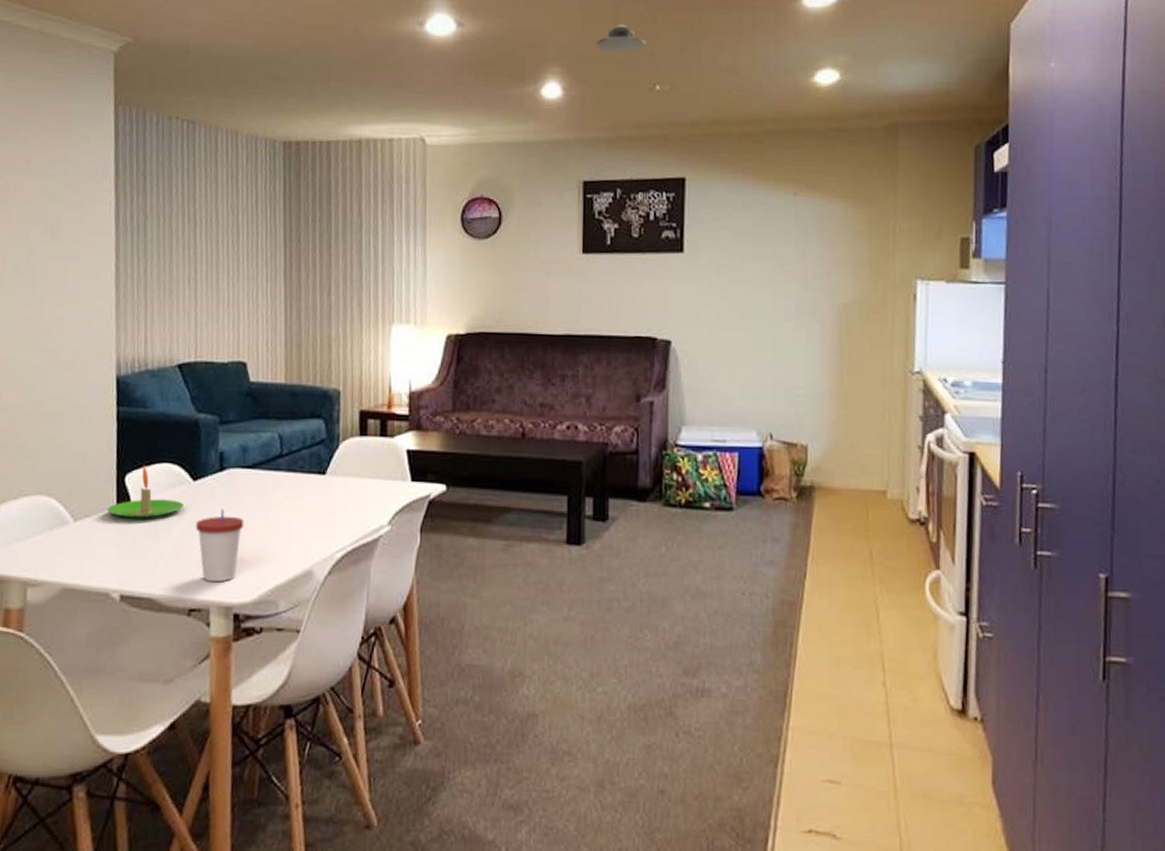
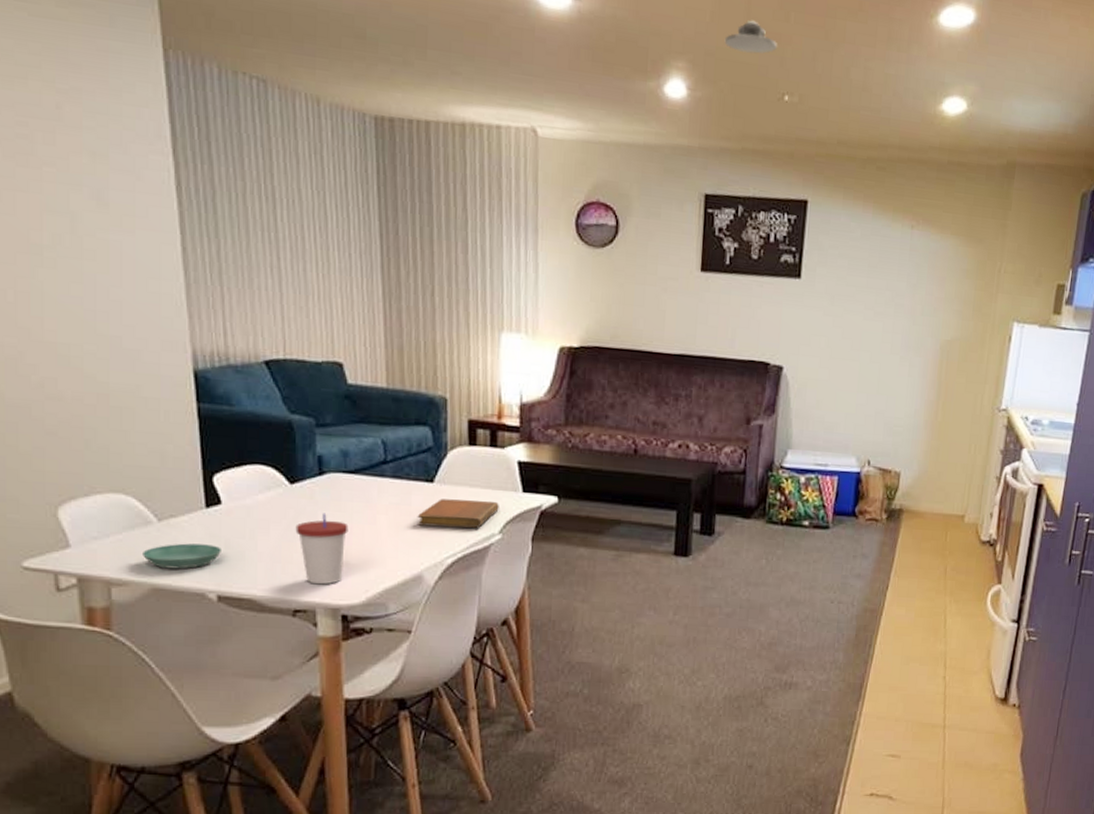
saucer: none [57,542,127,569] -> present [143,543,221,569]
candle: present [106,465,184,519] -> none [194,466,281,521]
notebook: none [308,491,388,521] -> present [417,499,499,529]

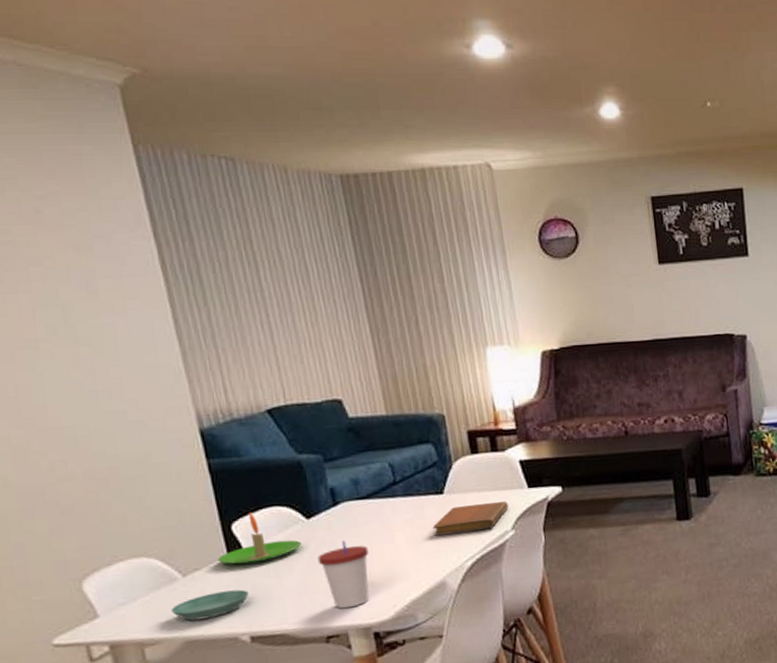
candle: none [194,466,281,521] -> present [217,512,301,565]
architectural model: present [724,20,777,54] -> none [646,43,693,71]

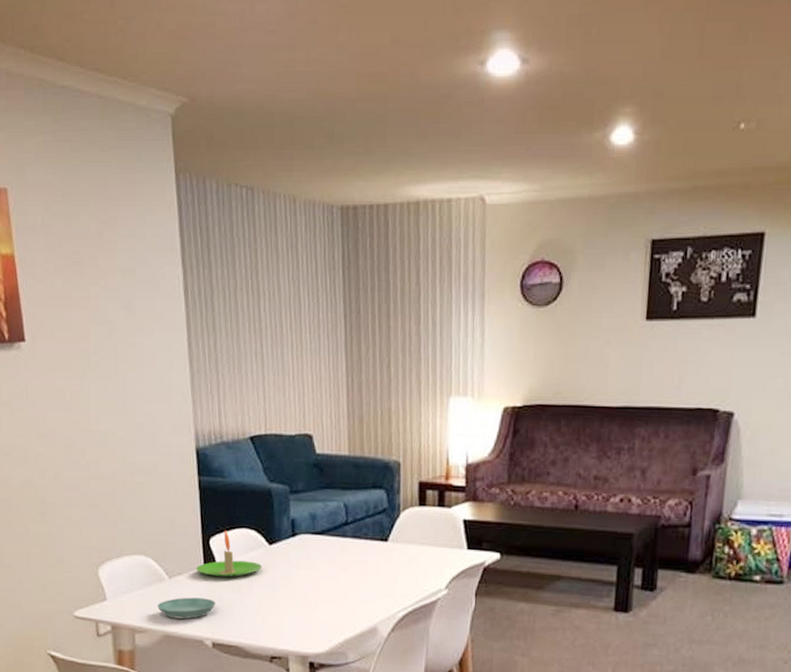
cup: present [317,540,369,609] -> none [273,570,316,635]
notebook: present [432,501,509,536] -> none [373,556,446,584]

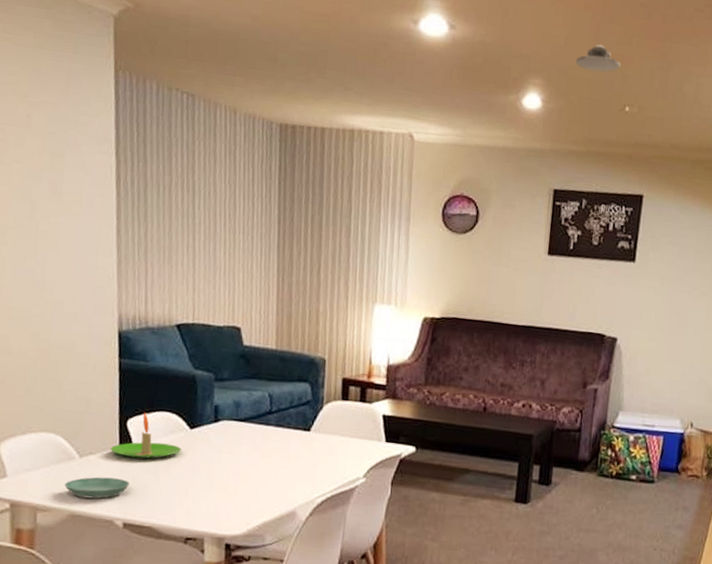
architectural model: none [675,49,733,85] -> present [575,44,621,72]

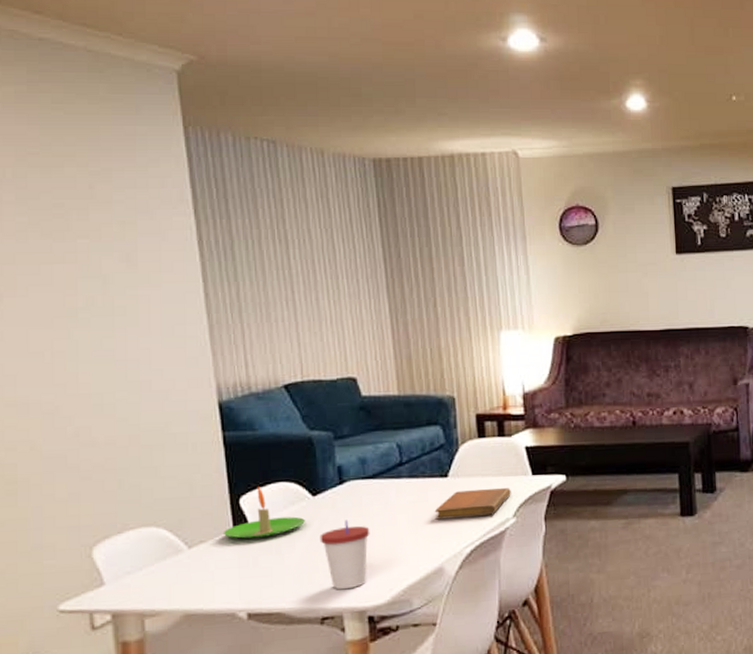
saucer: present [65,477,129,499] -> none [174,564,250,594]
cup: none [191,454,236,517] -> present [319,519,370,590]
notebook: none [294,445,365,473] -> present [434,487,511,520]
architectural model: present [575,44,621,72] -> none [674,39,720,65]

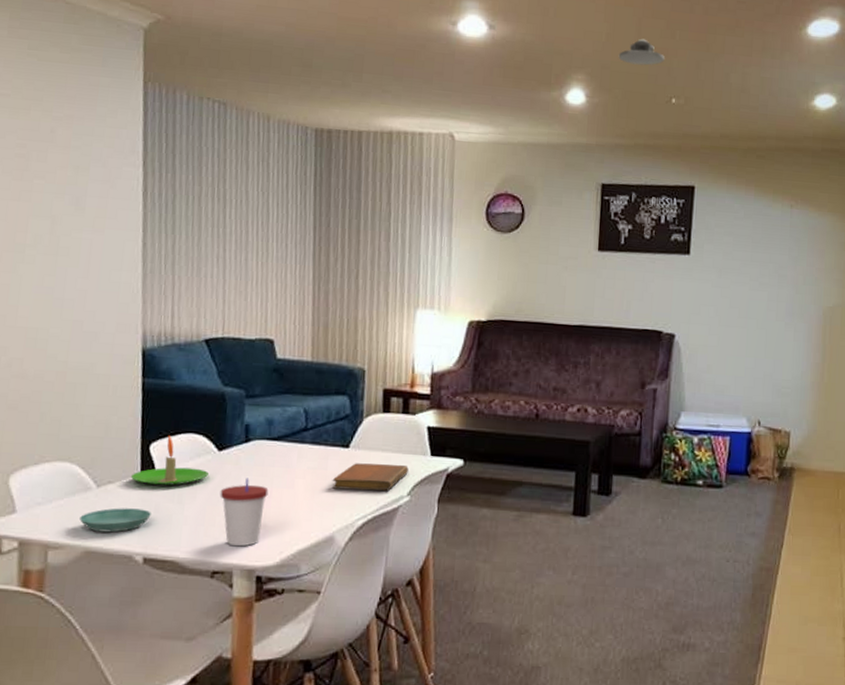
saucer: none [174,564,250,594] -> present [80,508,151,533]
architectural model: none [674,39,720,65] -> present [618,38,665,66]

